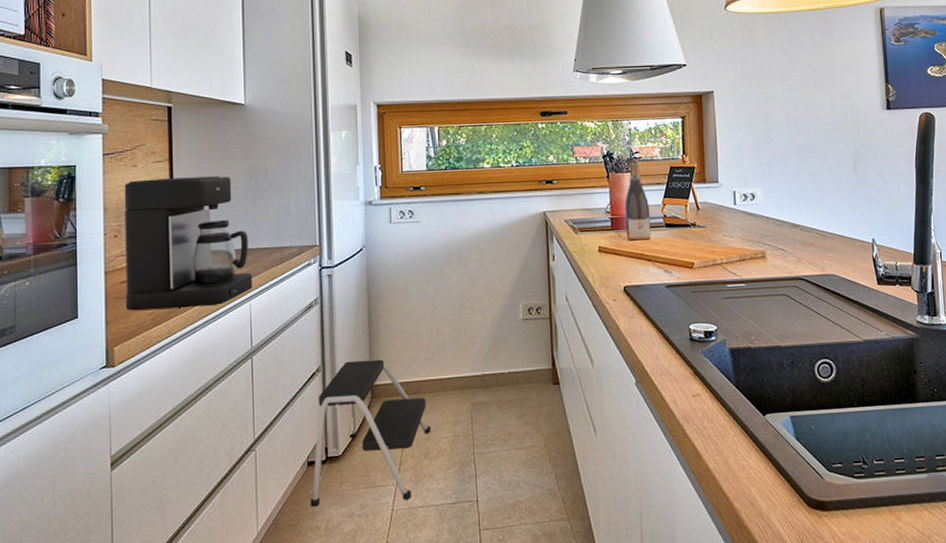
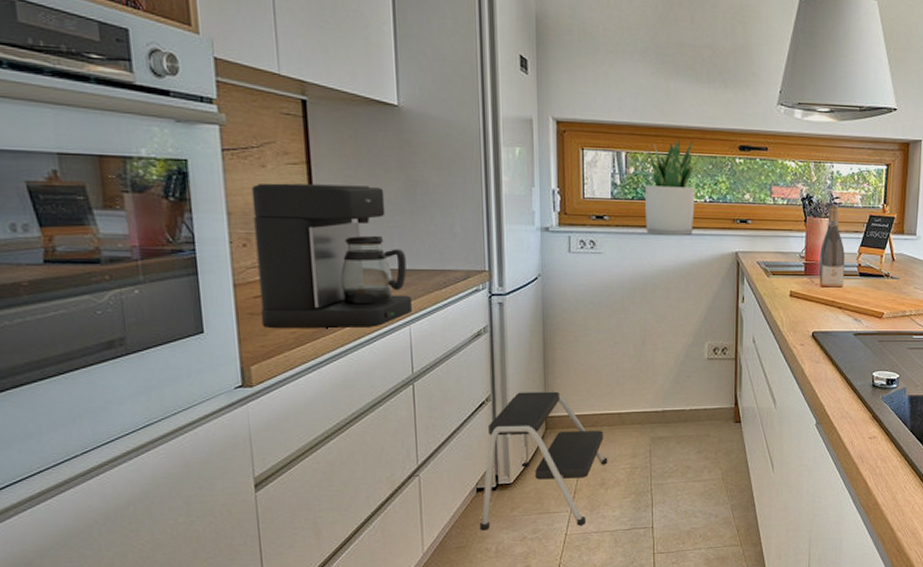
planter: none [457,109,503,202] -> present [645,137,697,236]

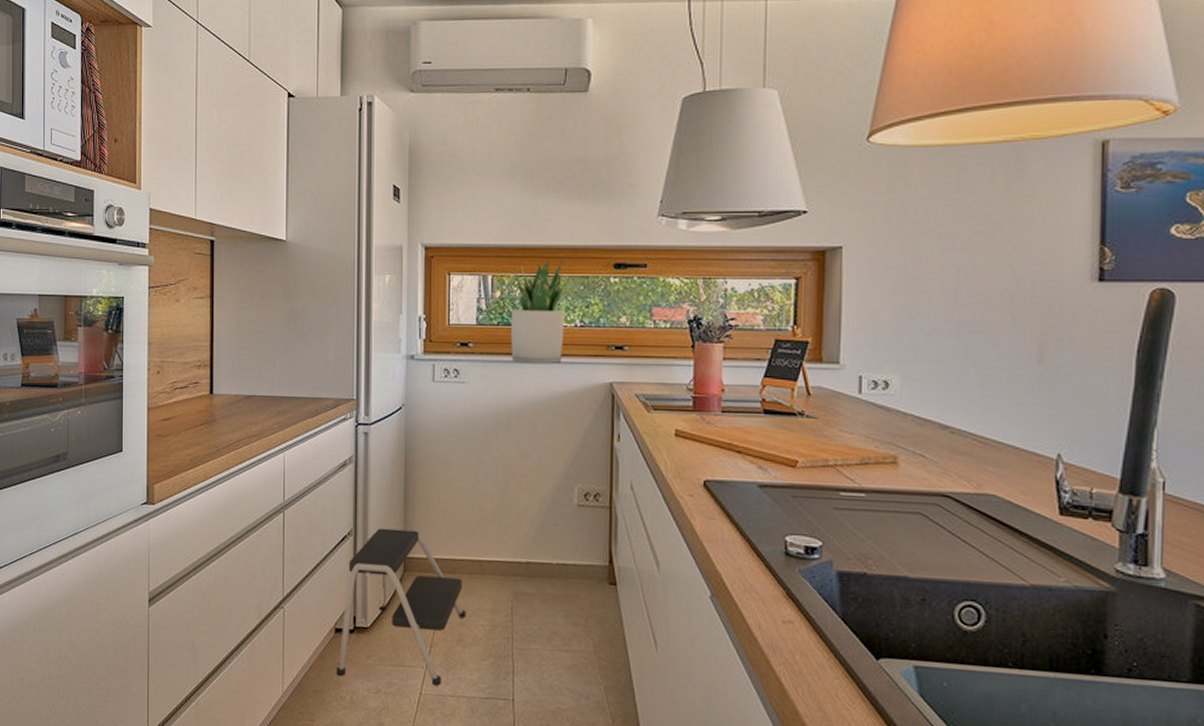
coffee maker: present [251,183,413,329] -> none [165,315,288,454]
wine bottle: present [819,204,846,290] -> none [711,326,745,429]

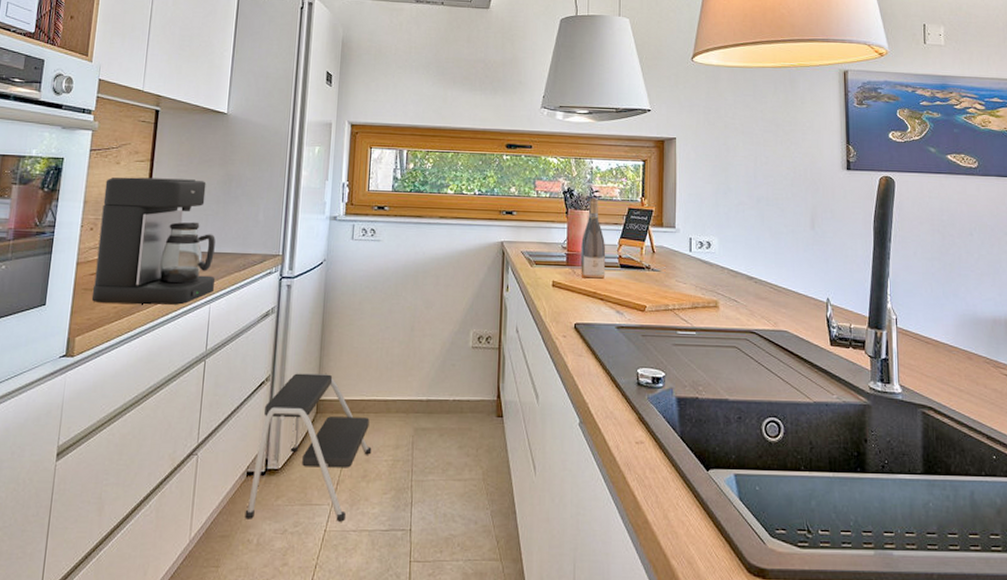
coffee maker: none [165,315,288,454] -> present [91,177,216,306]
planter: present [511,257,567,365] -> none [421,137,468,226]
wine bottle: none [711,326,745,429] -> present [580,197,606,281]

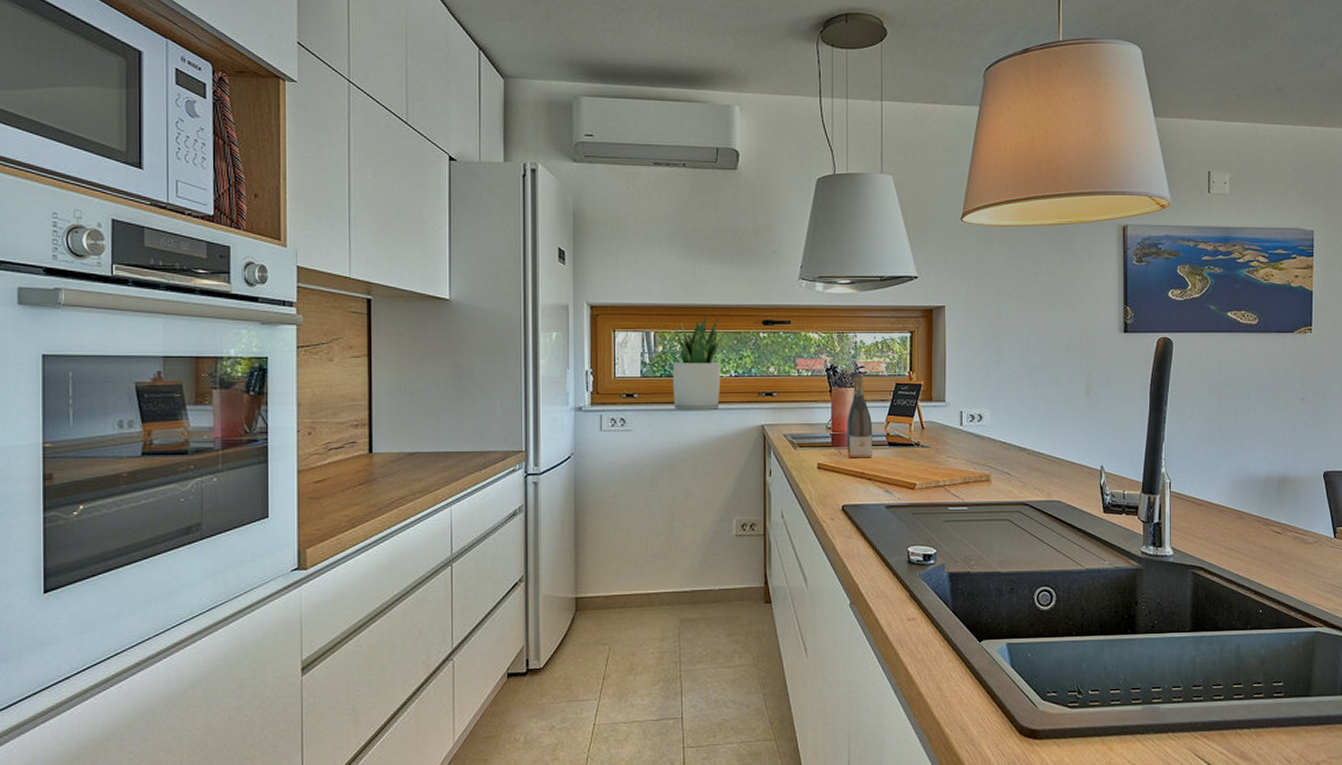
coffee maker: present [91,177,216,306] -> none [319,374,455,512]
step stool: present [244,373,372,522] -> none [509,571,637,719]
planter: none [421,137,468,226] -> present [673,315,722,411]

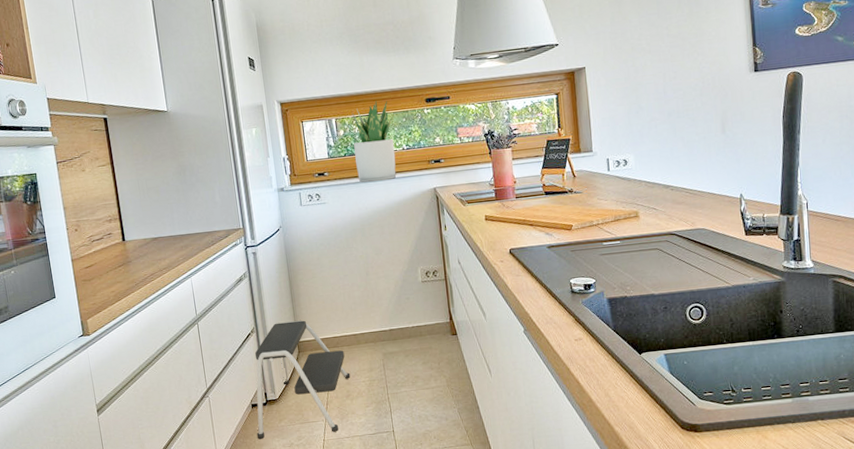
step stool: none [509,571,637,719] -> present [255,320,351,440]
wine bottle: present [847,373,873,461] -> none [506,135,532,212]

